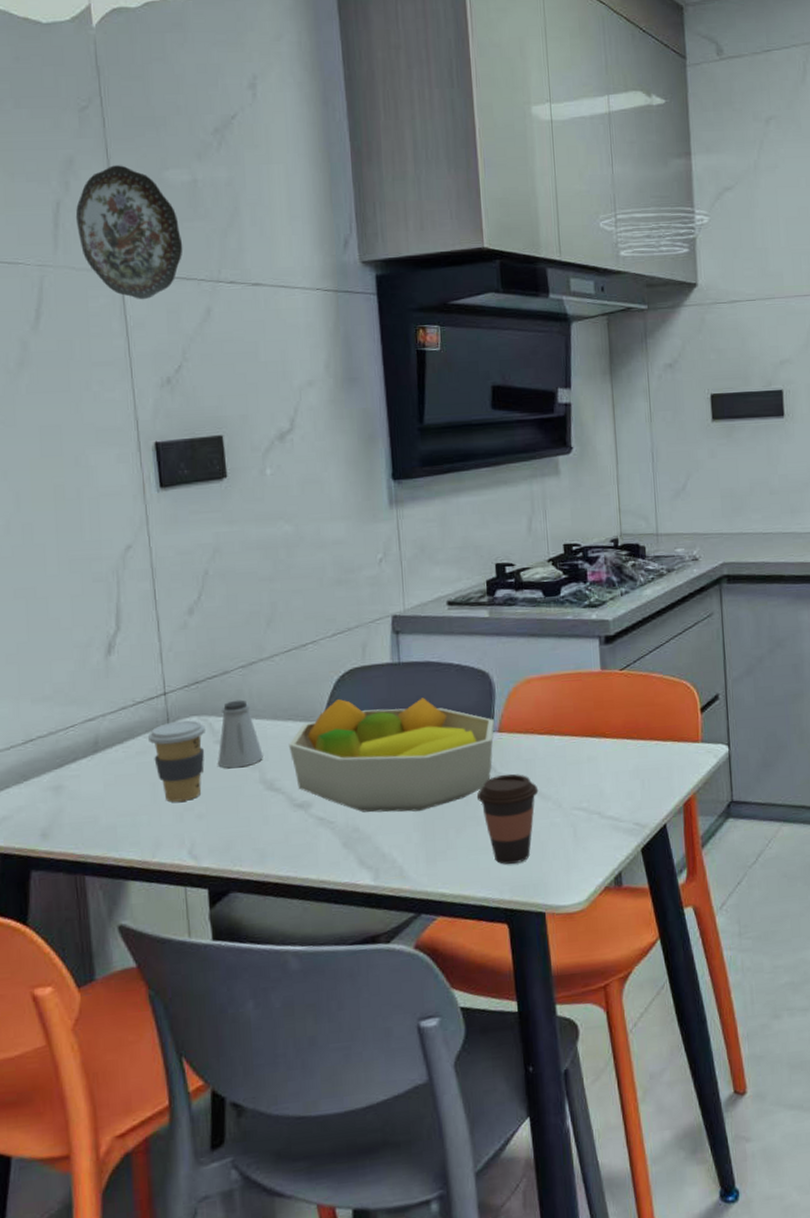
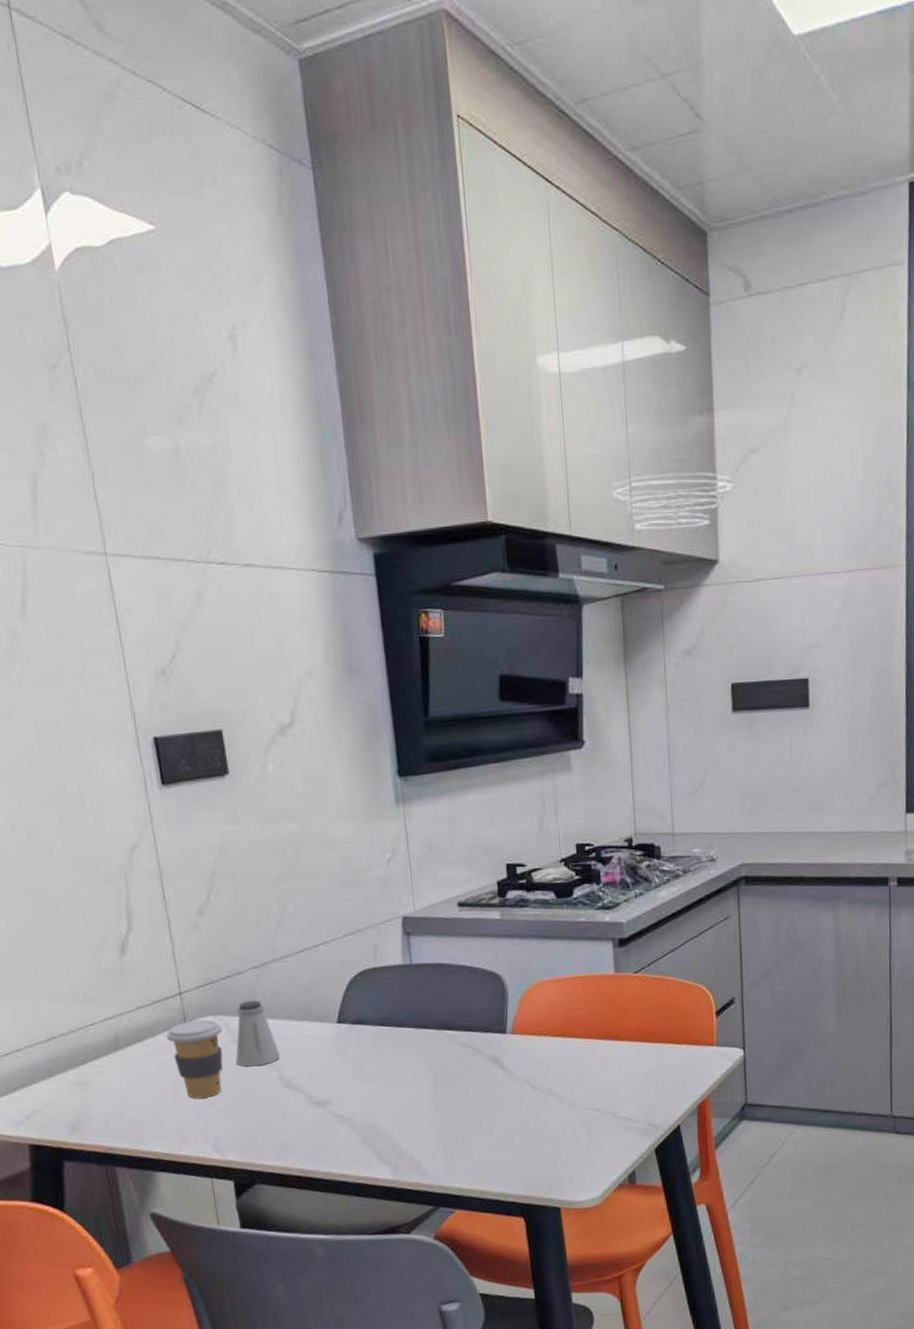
decorative plate: present [75,165,183,300] -> none [54,432,169,584]
fruit bowl: present [288,698,495,813] -> none [304,999,508,1111]
coffee cup: present [476,773,539,864] -> none [491,1074,553,1162]

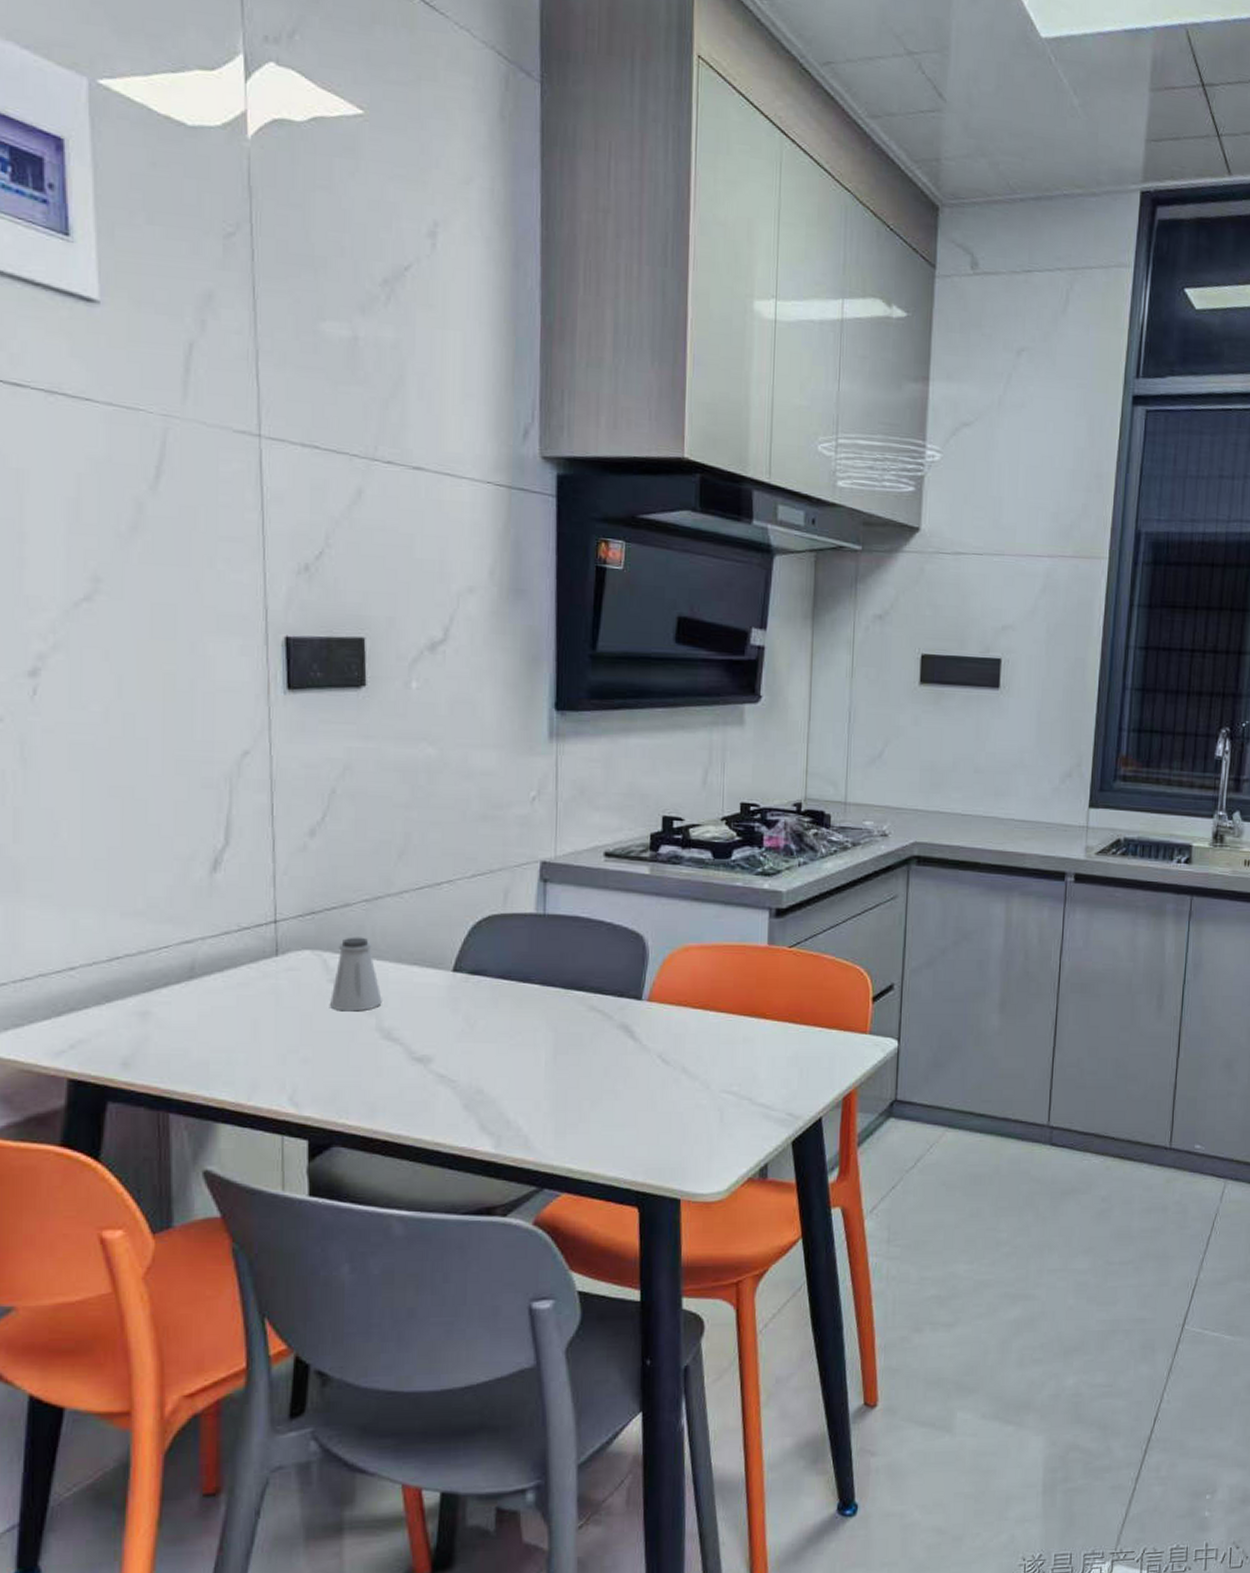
coffee cup: present [165,1019,223,1099] -> none [251,953,319,1042]

